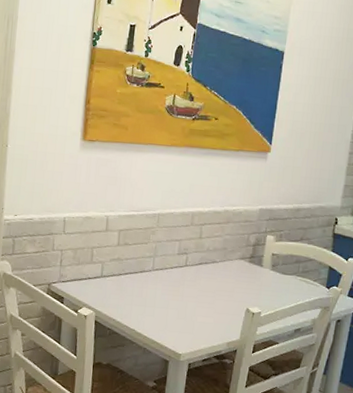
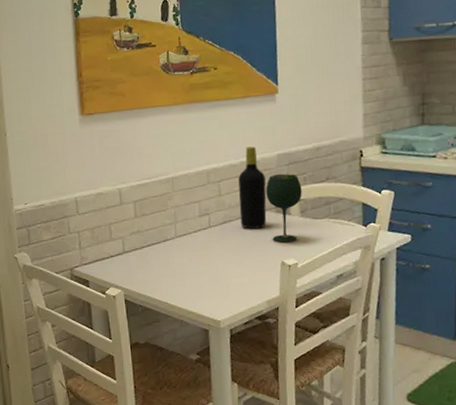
bottle: none [215,197,245,275] -> present [238,146,267,229]
wine glass: none [242,227,277,292] -> present [266,173,302,243]

